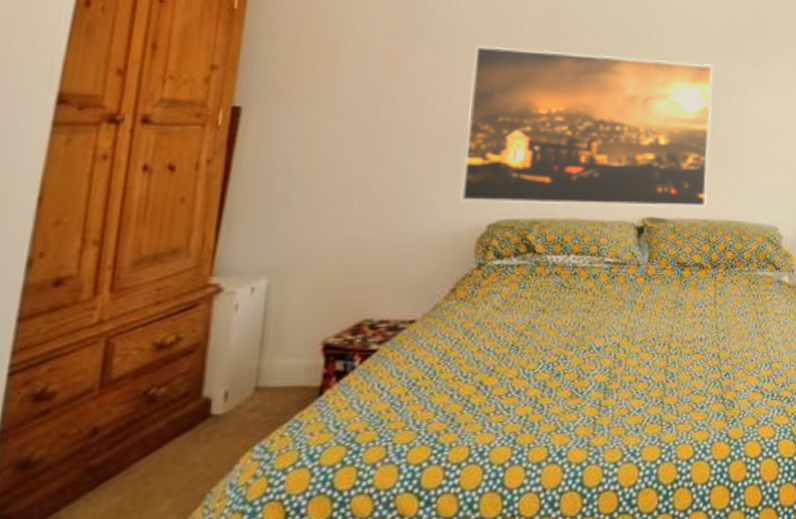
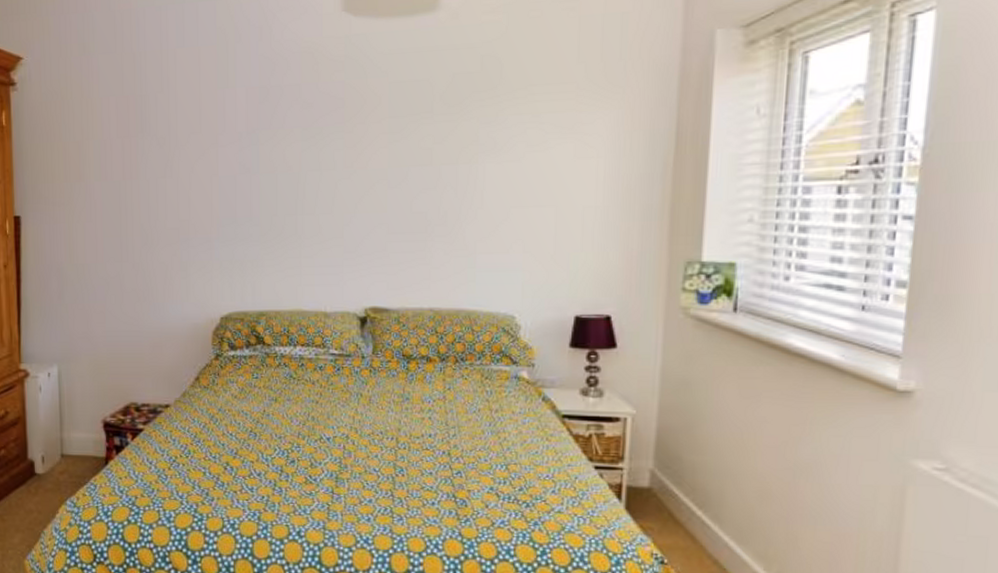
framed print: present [460,46,713,207] -> none [194,129,437,296]

